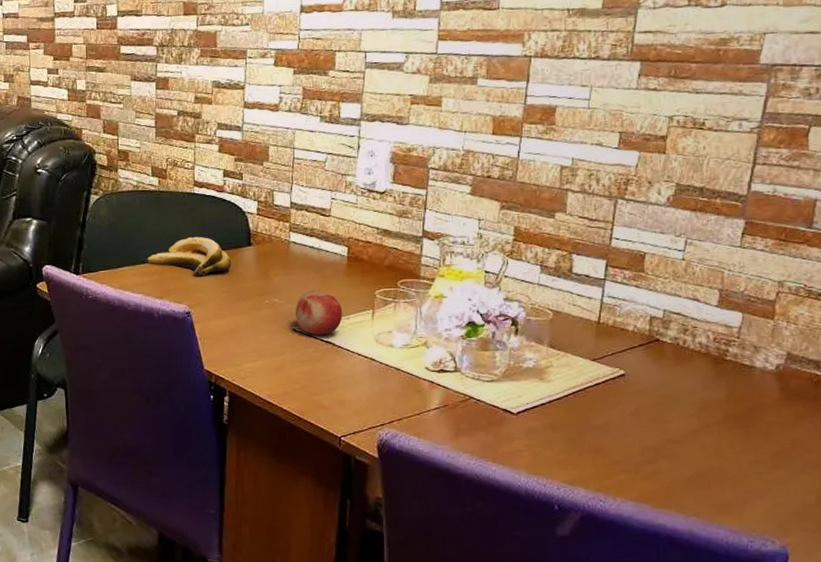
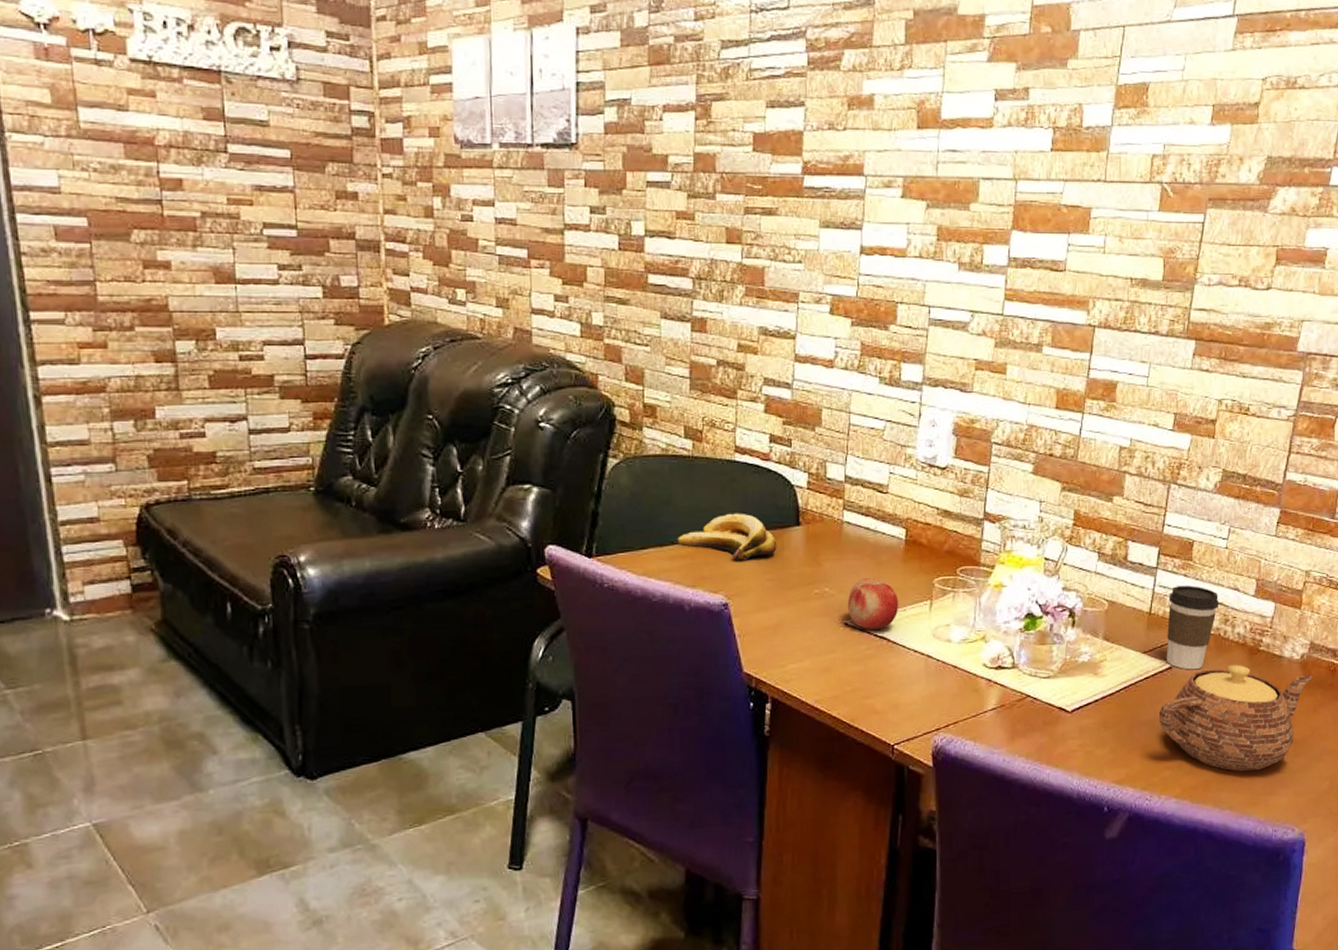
teapot: none [611,373,793,480] -> present [1158,664,1314,772]
coffee cup: none [618,296,677,378] -> present [1166,585,1220,670]

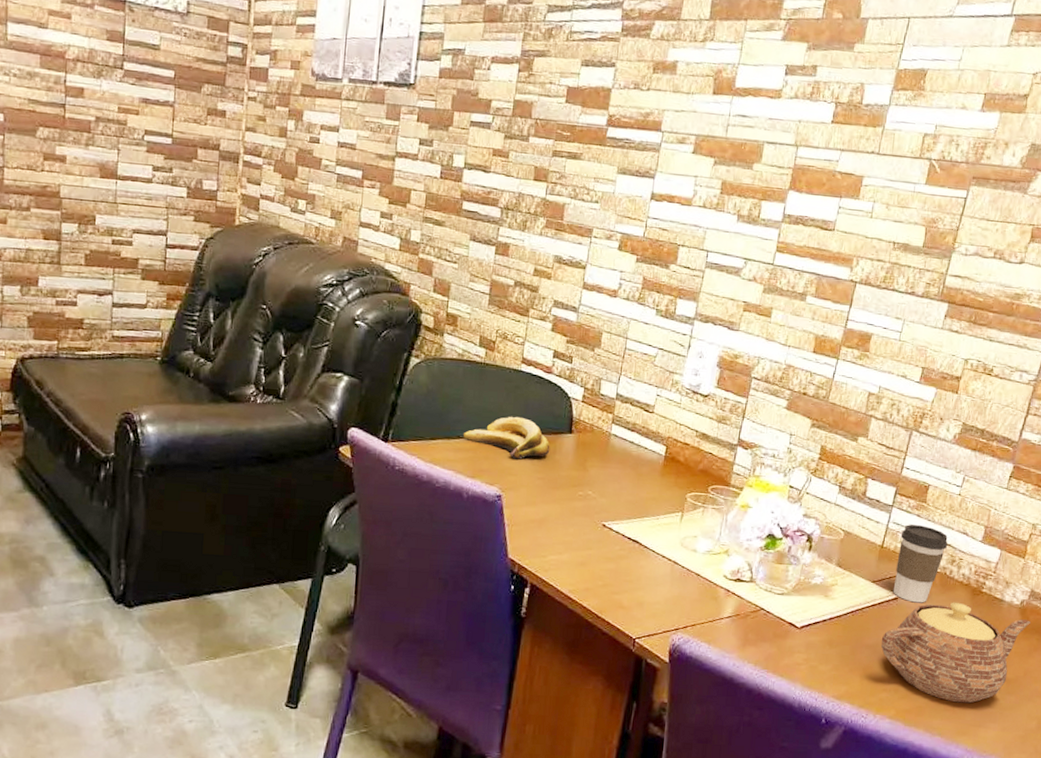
fruit: present [847,578,899,631] -> none [606,486,654,534]

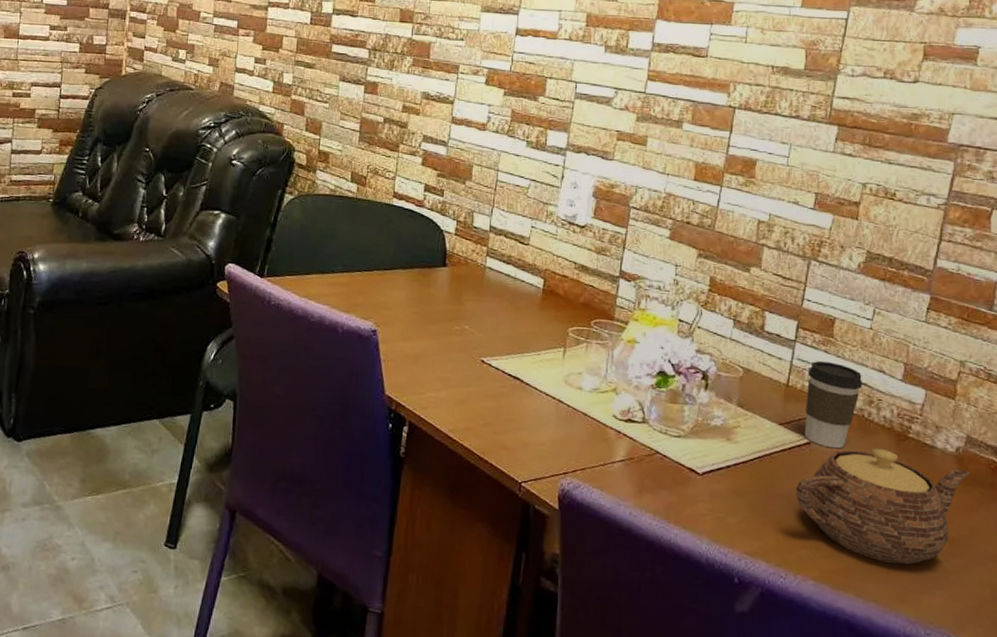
banana: present [462,416,550,460] -> none [336,250,425,294]

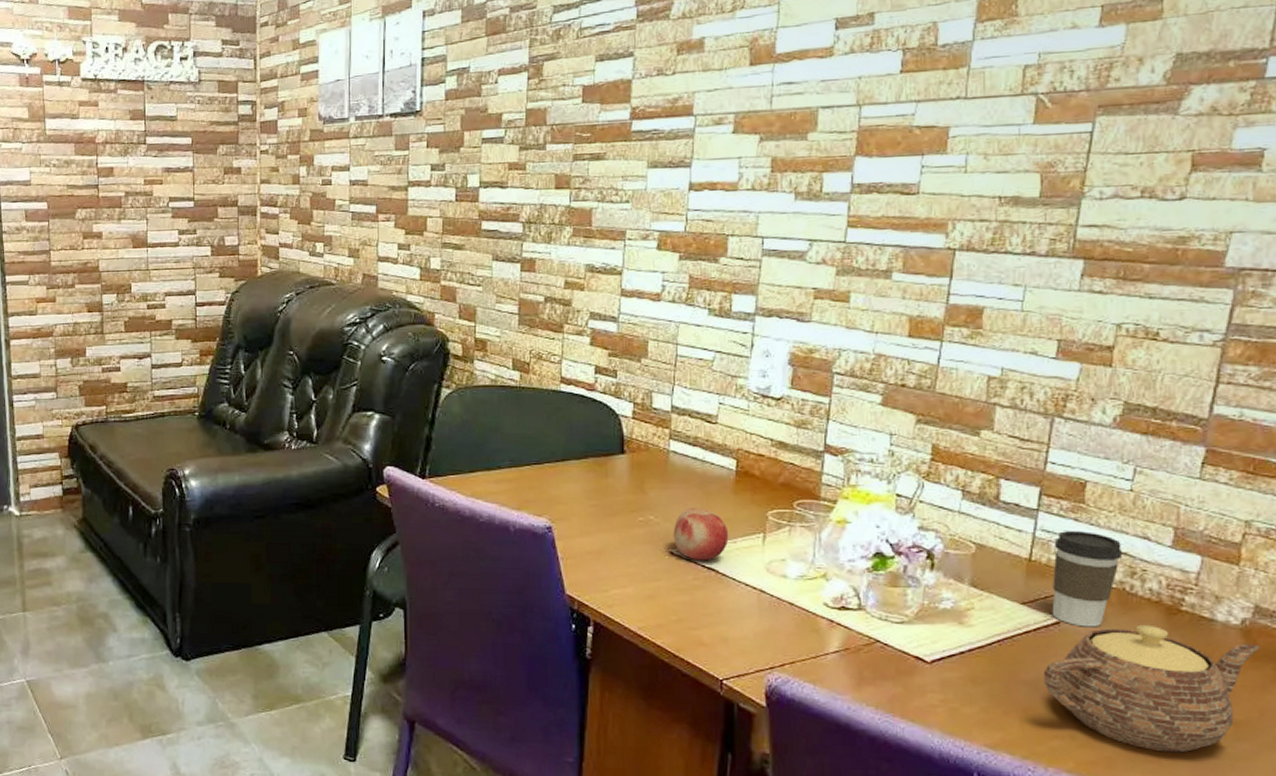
fruit: none [484,320,534,371] -> present [673,508,729,561]

